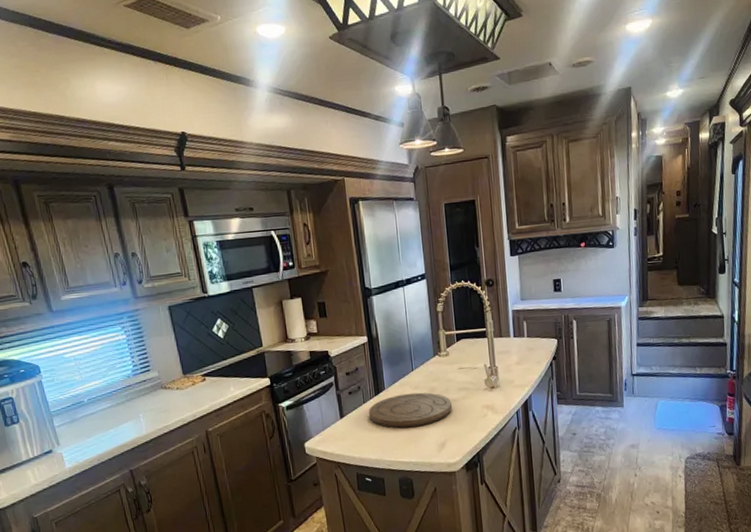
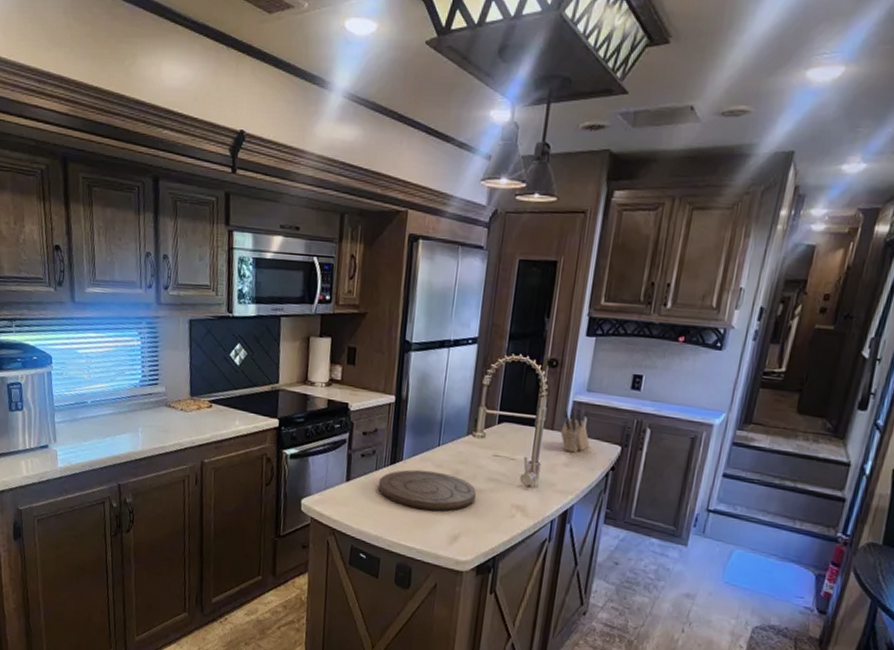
knife block: none [506,318,533,353] -> present [560,410,590,453]

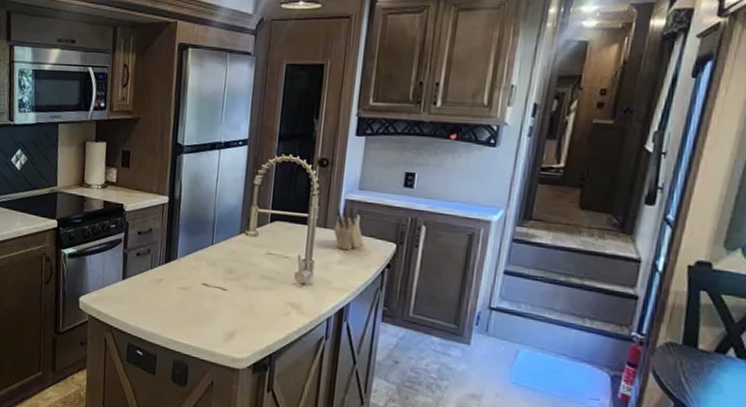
cutting board: present [378,469,476,512] -> none [154,268,251,309]

